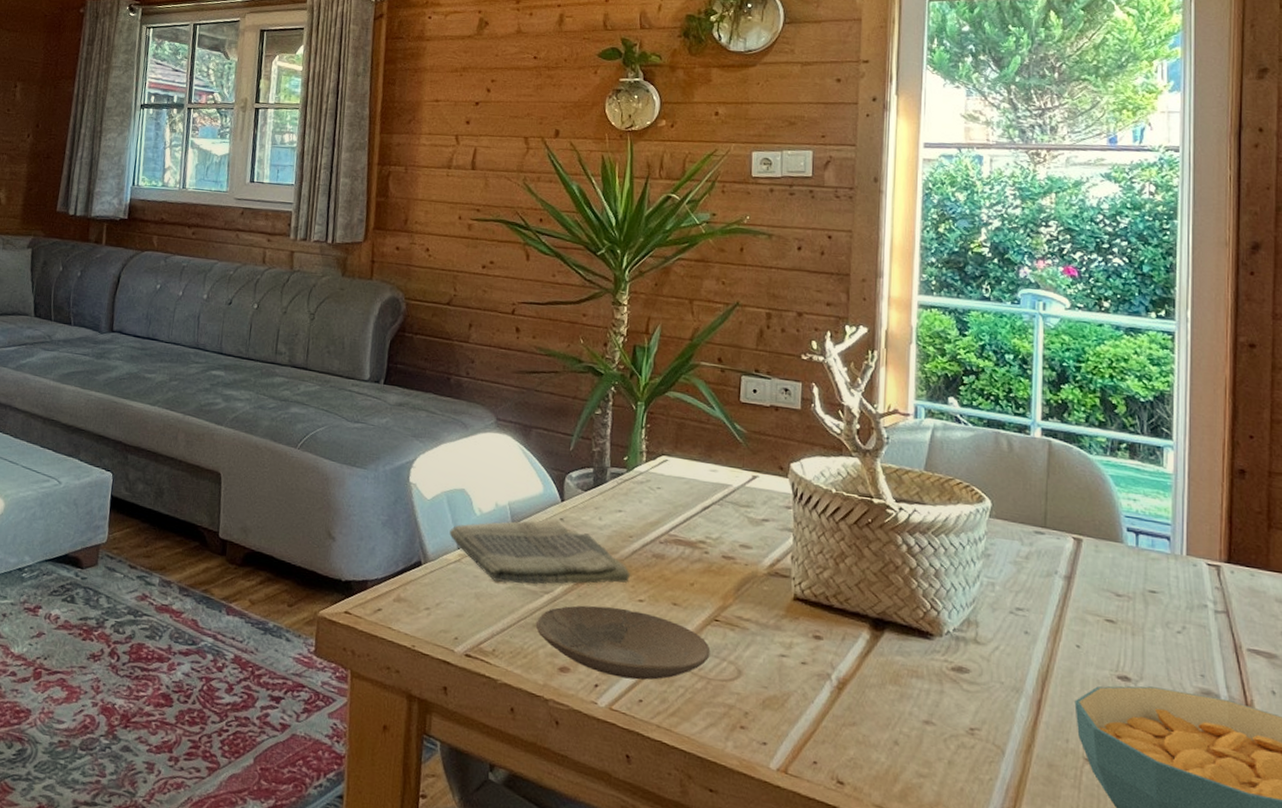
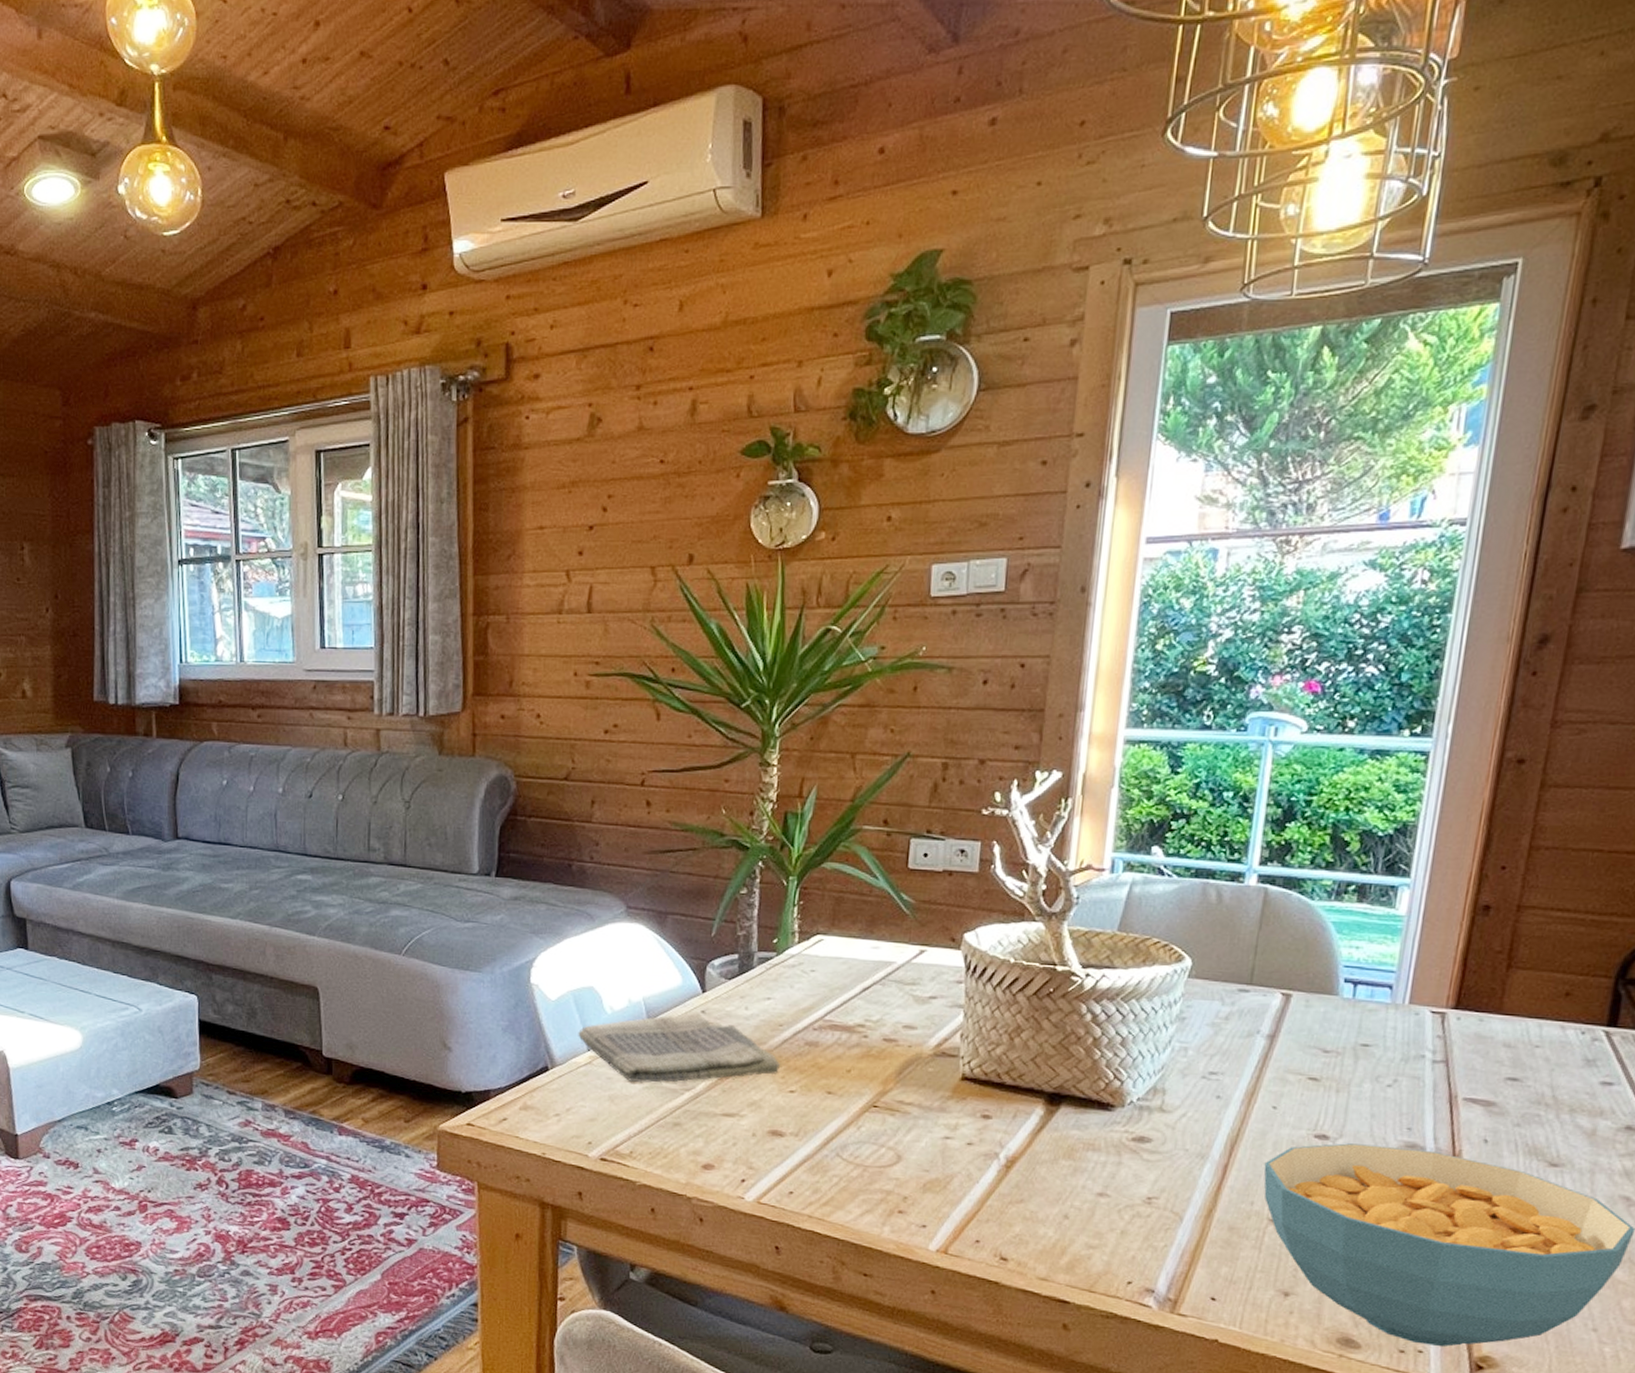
plate: present [535,605,711,680] -> none [676,1100,868,1172]

